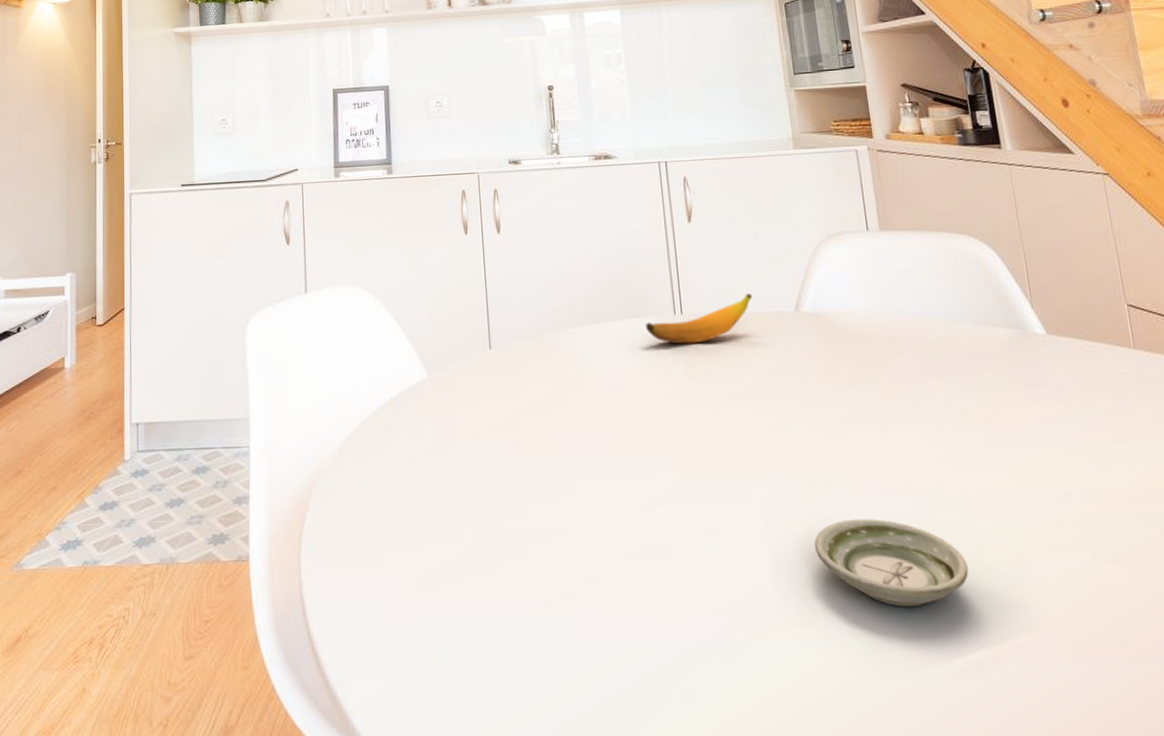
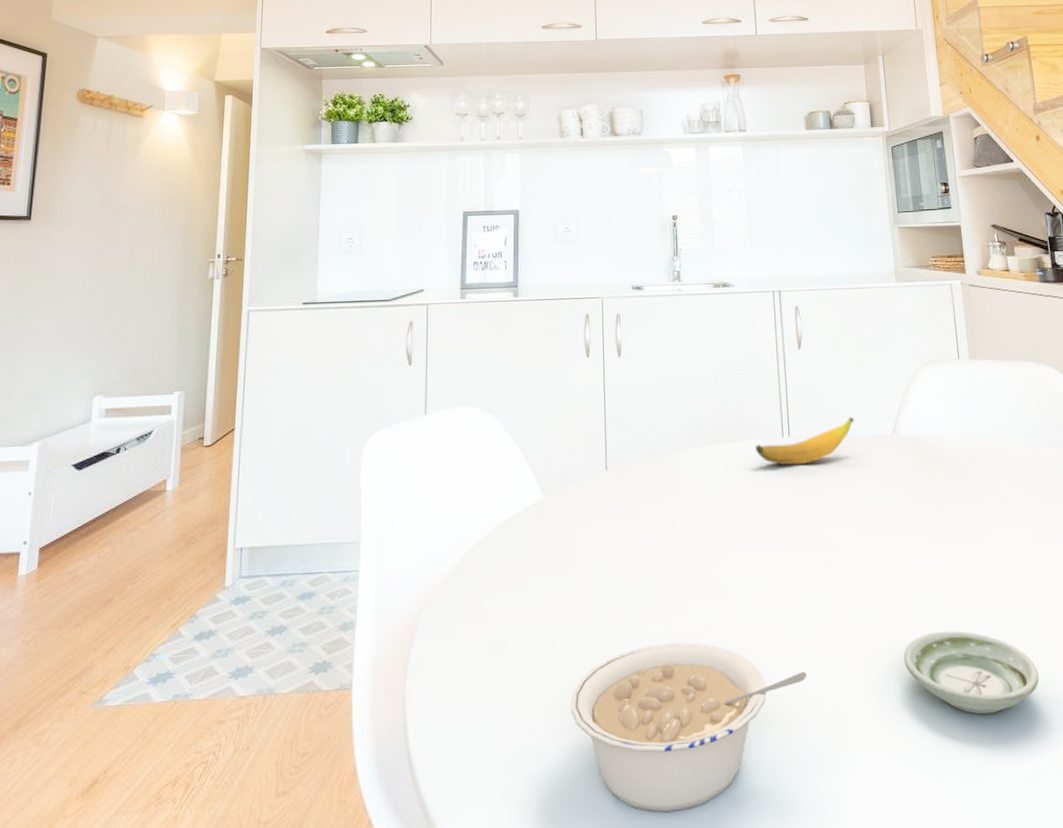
legume: none [464,523,709,692] -> present [570,642,807,812]

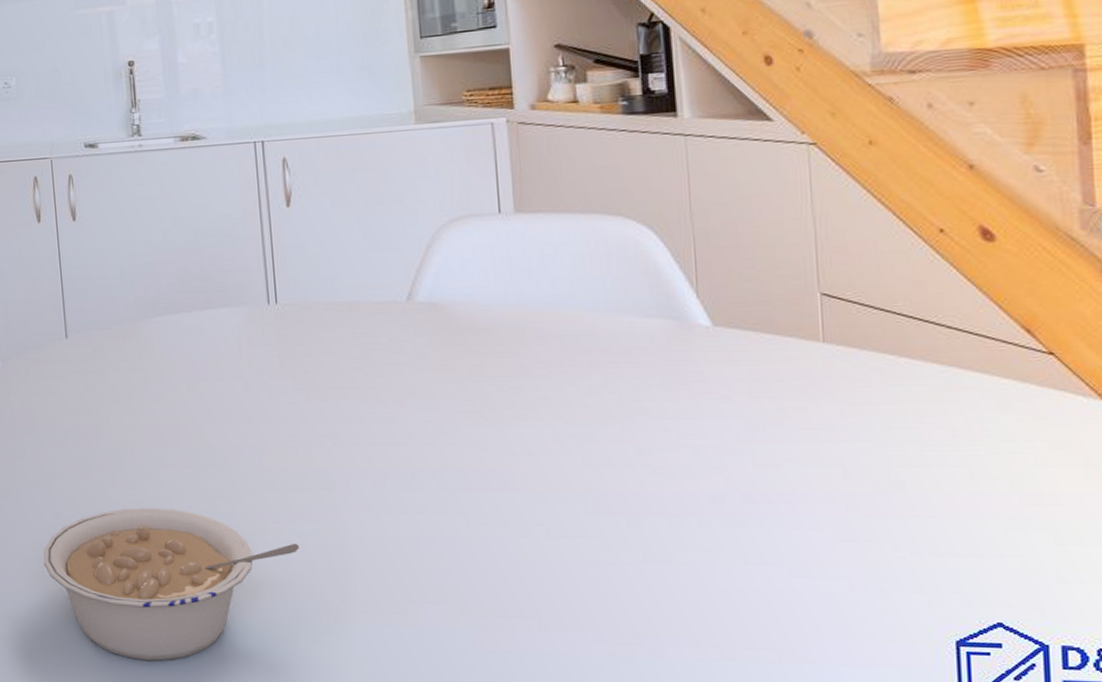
banana: present [754,416,854,466] -> none [235,281,358,335]
saucer: present [904,630,1039,715] -> none [416,513,591,600]

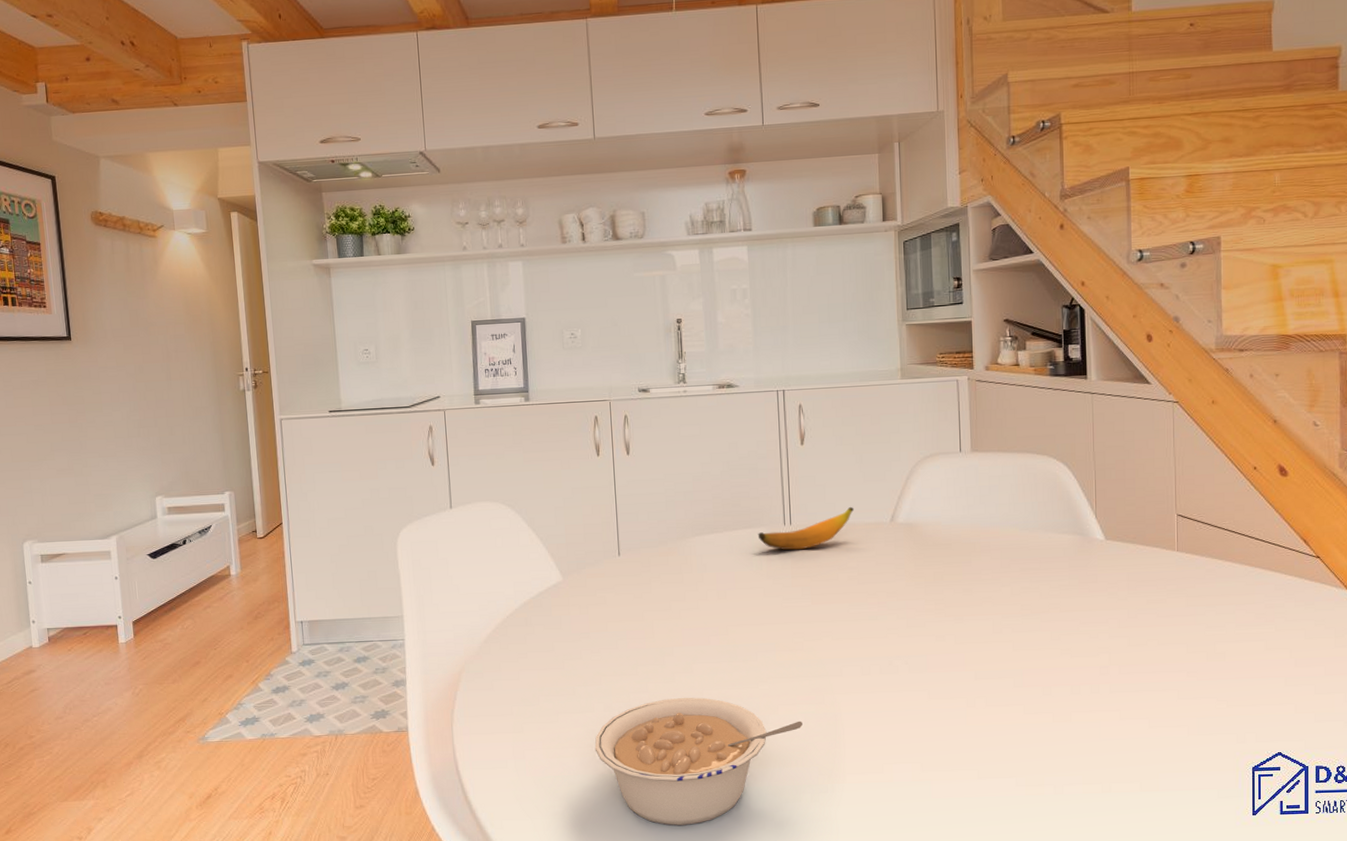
banana: none [235,281,358,335] -> present [757,506,854,551]

